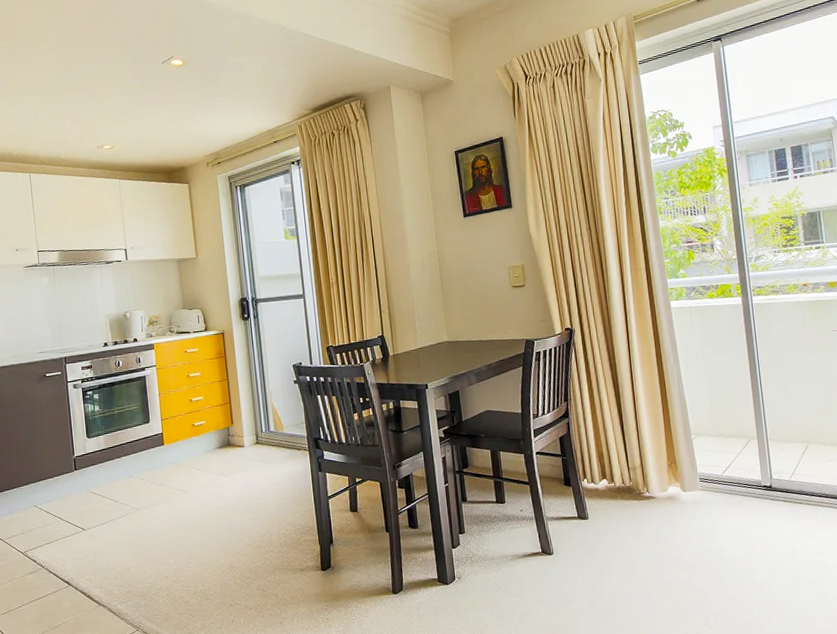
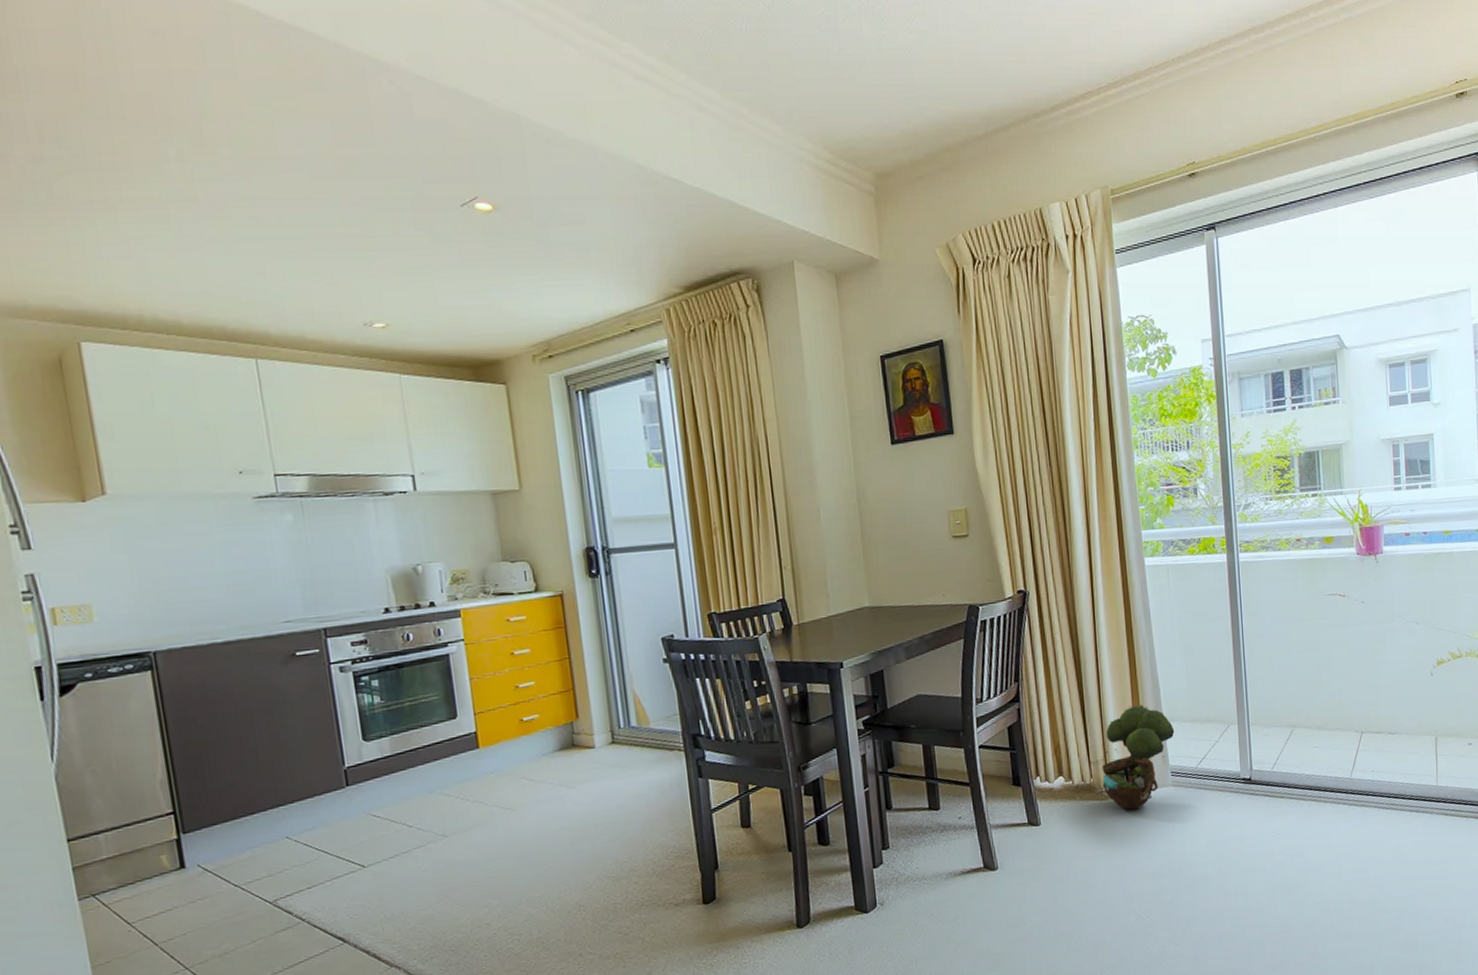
decorative tree: none [639,421,702,509] -> present [1102,705,1175,810]

